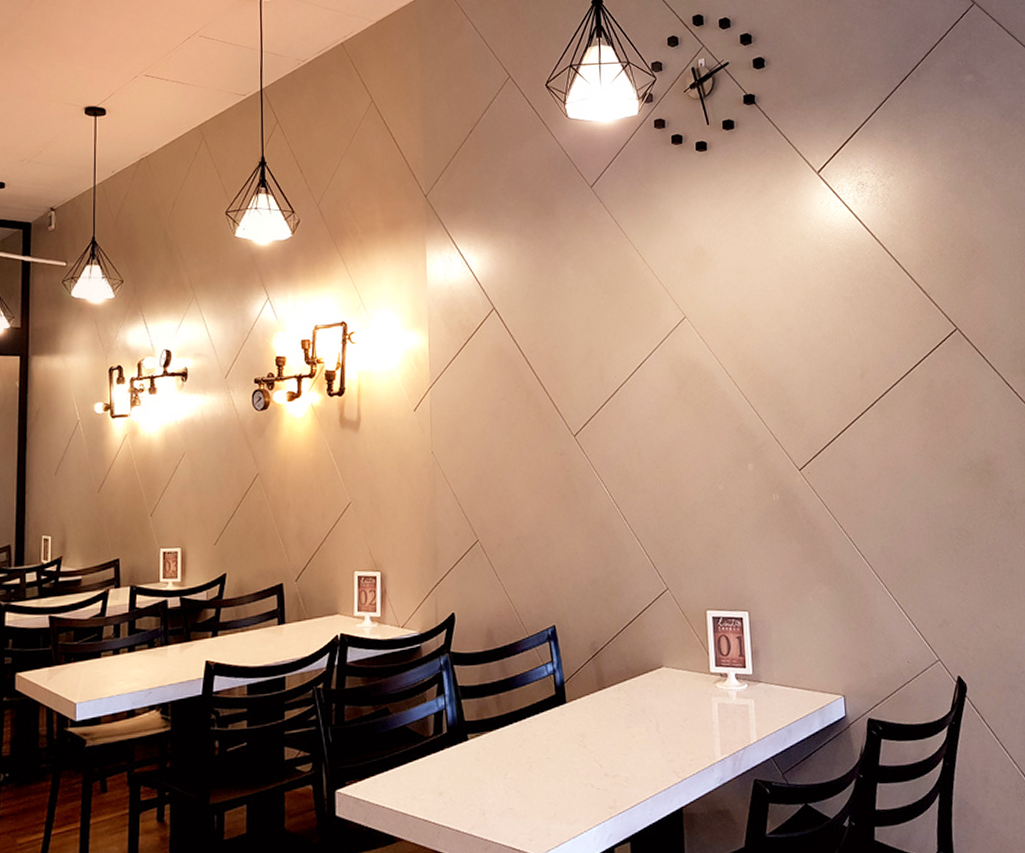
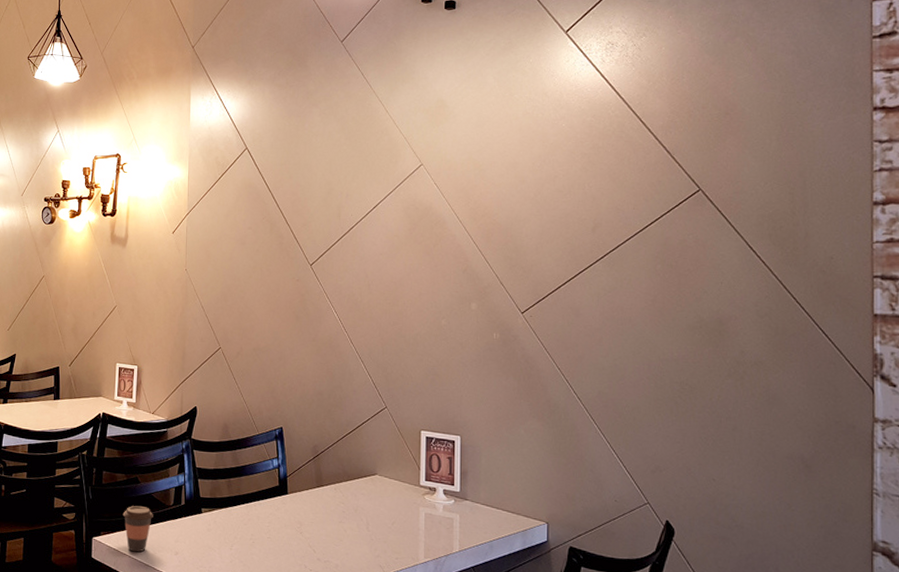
coffee cup: none [372,741,410,801] -> present [123,505,153,553]

